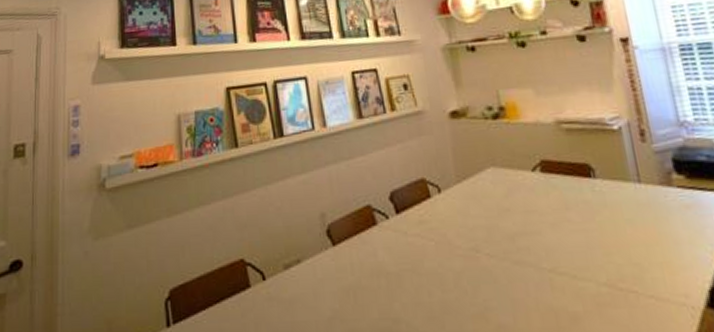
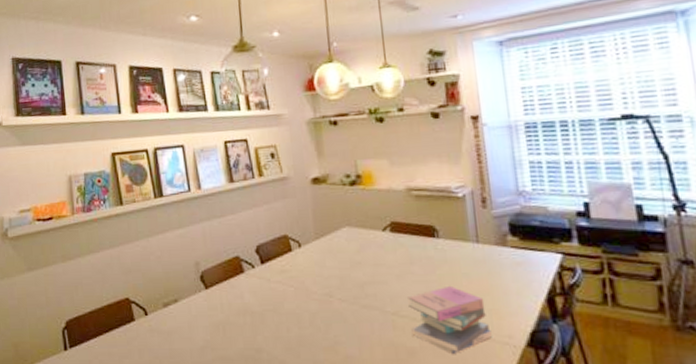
books: none [565,234,666,319] -> present [408,285,492,354]

